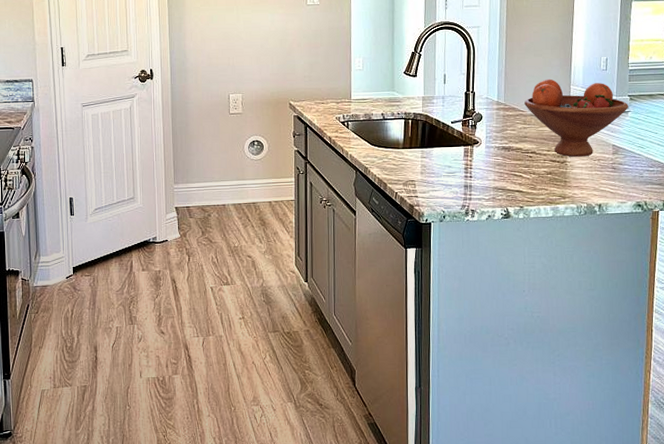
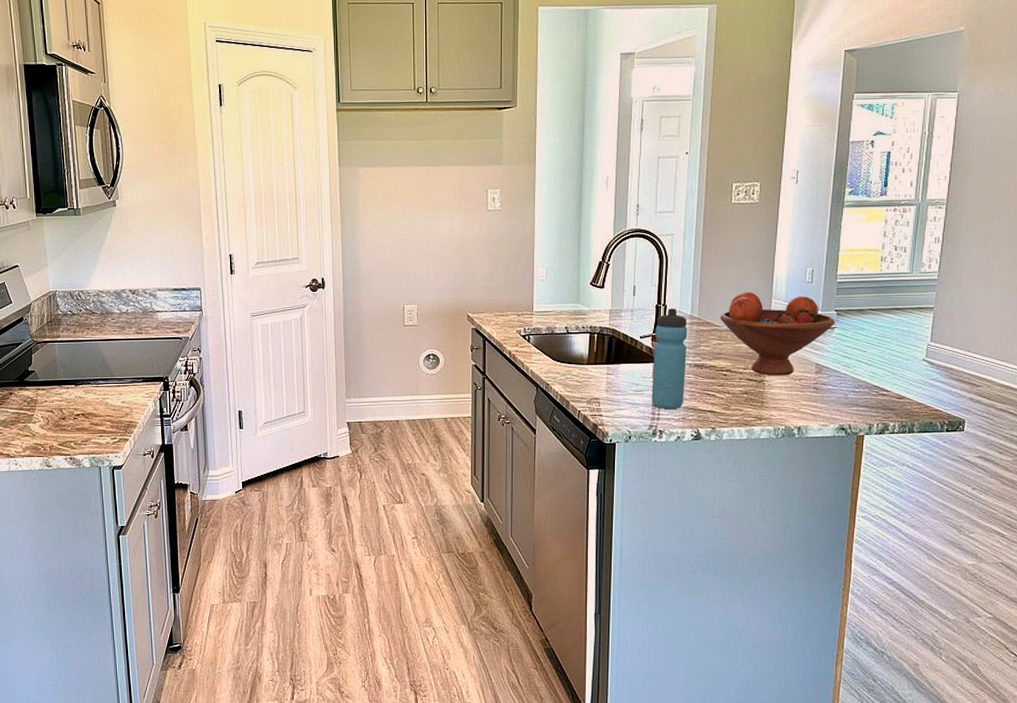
water bottle: none [463,95,495,190] -> present [652,308,688,410]

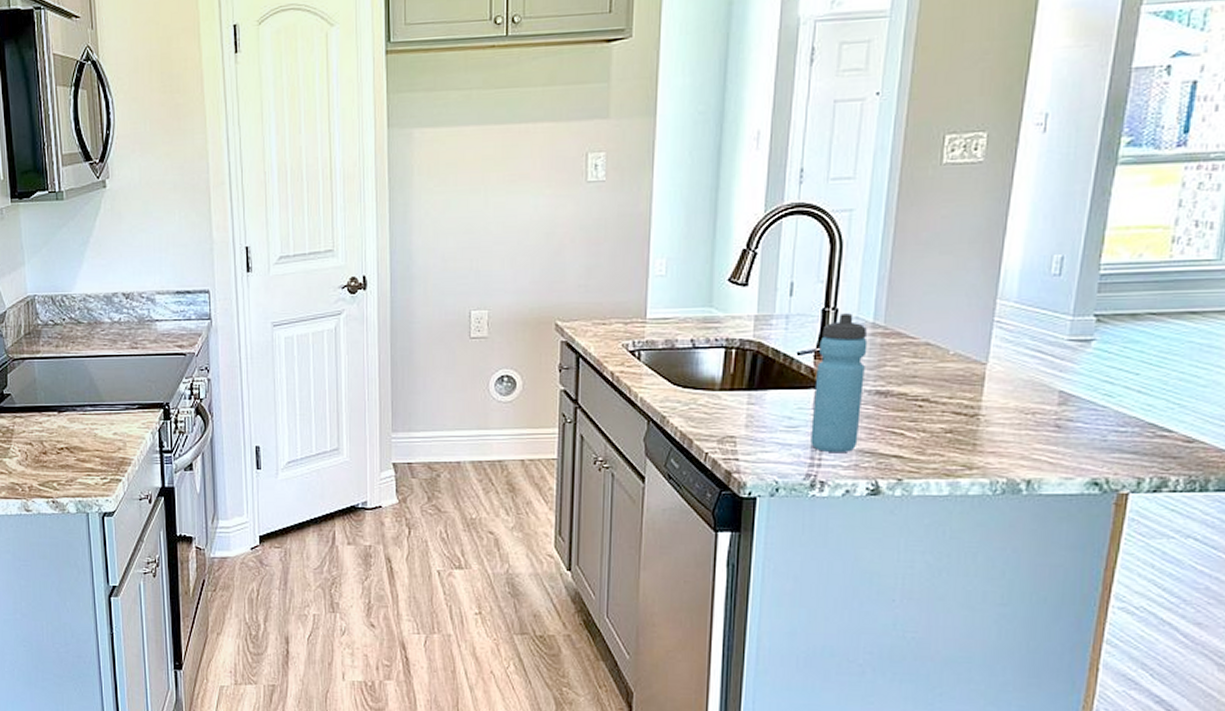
fruit bowl: present [720,291,835,376] -> none [917,288,1093,408]

